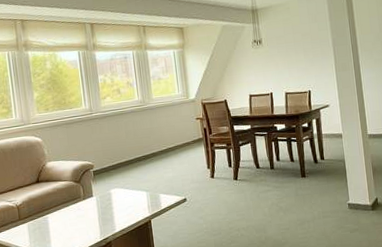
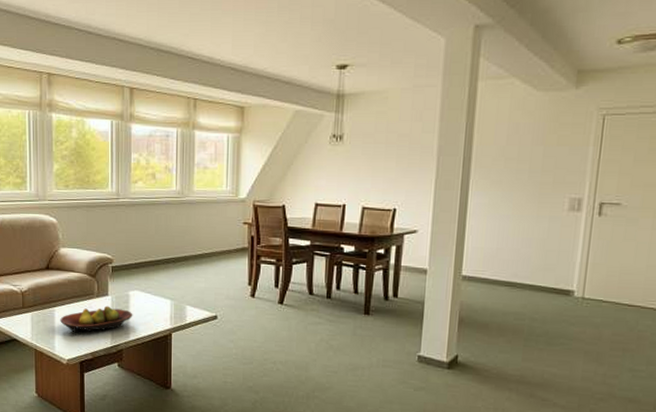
fruit bowl: none [53,205,117,234] -> present [60,306,133,333]

